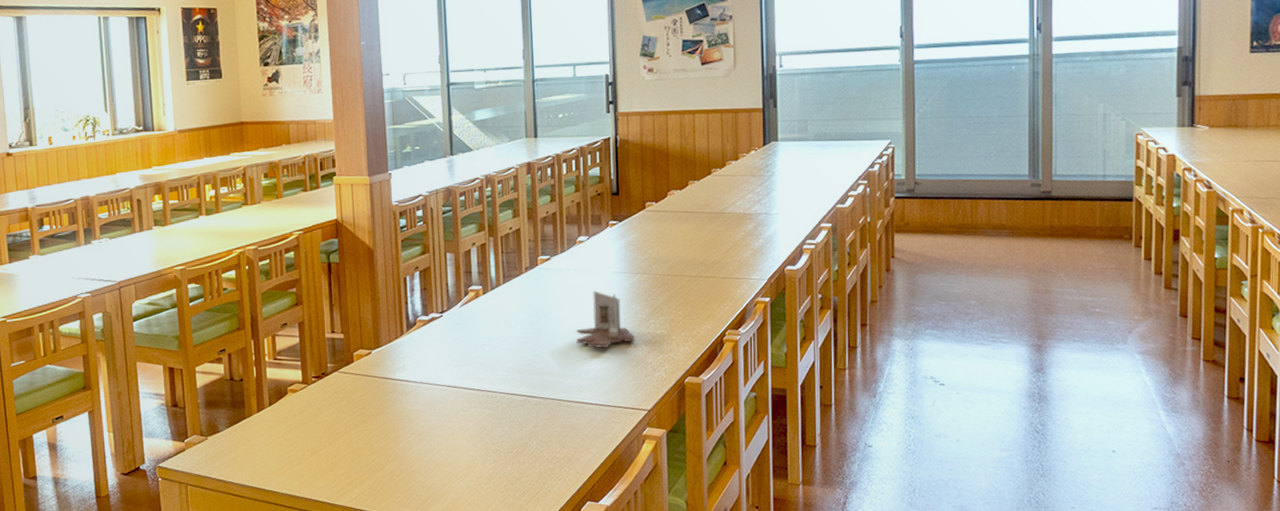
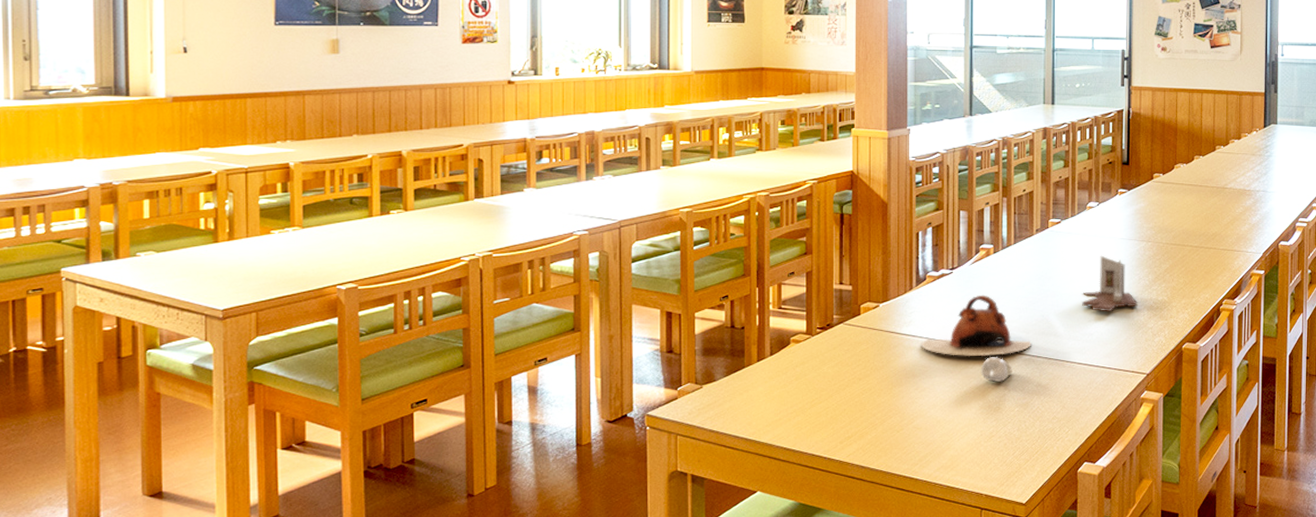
teapot: none [415,336,527,399] -> present [921,294,1031,356]
tooth: none [476,398,510,425] -> present [980,357,1013,383]

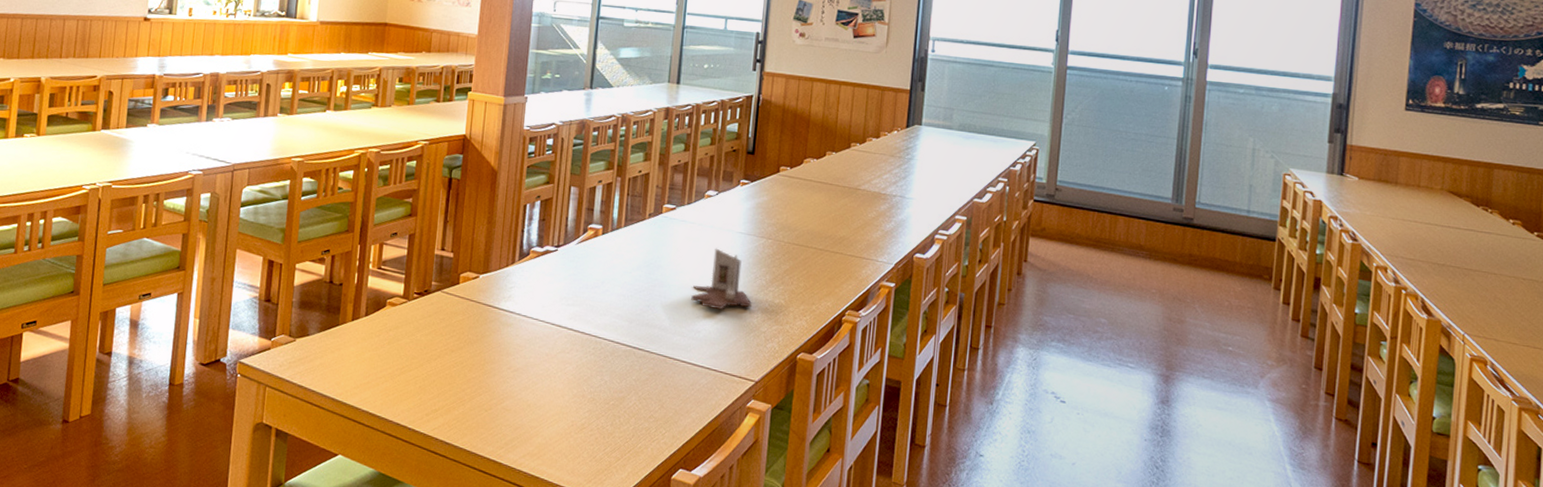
teapot: present [921,294,1031,356] -> none [518,276,634,343]
tooth: present [980,357,1013,383] -> none [577,343,612,372]

